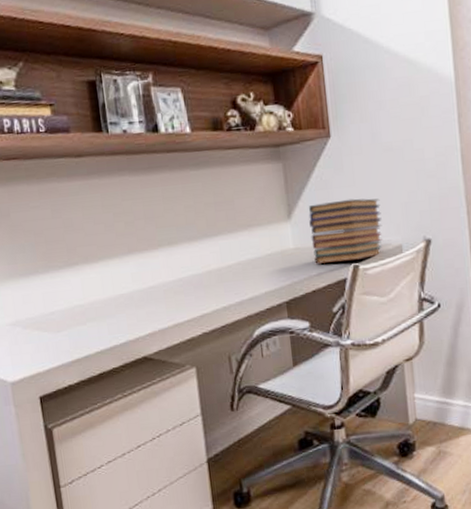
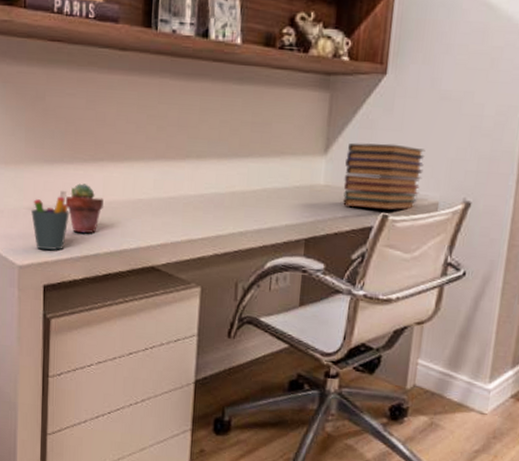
pen holder: none [15,299,55,363] -> present [31,190,70,250]
potted succulent: none [47,290,86,339] -> present [65,183,103,234]

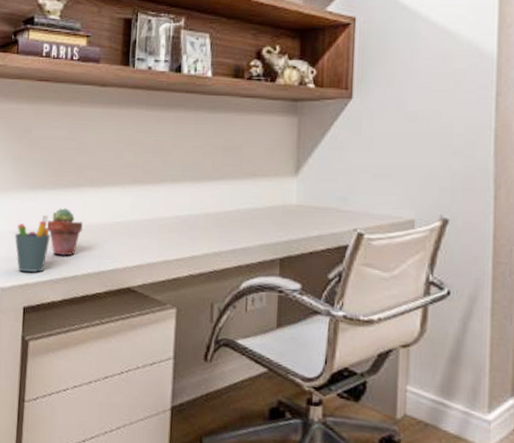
book stack: present [343,142,425,210] -> none [316,163,397,228]

